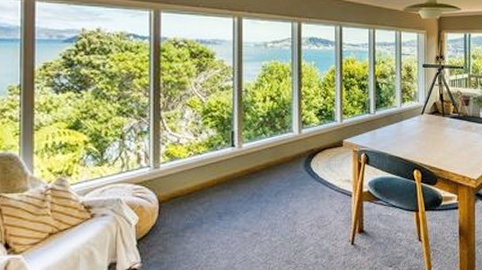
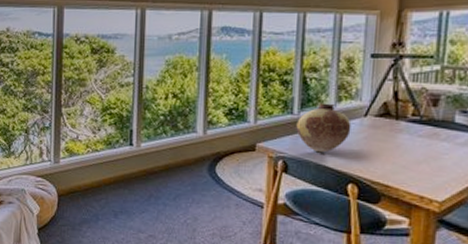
vase: none [373,104,413,145] -> present [296,103,352,153]

